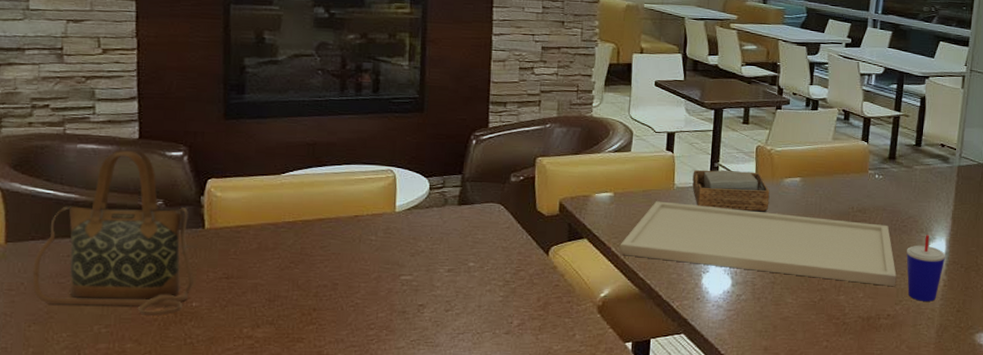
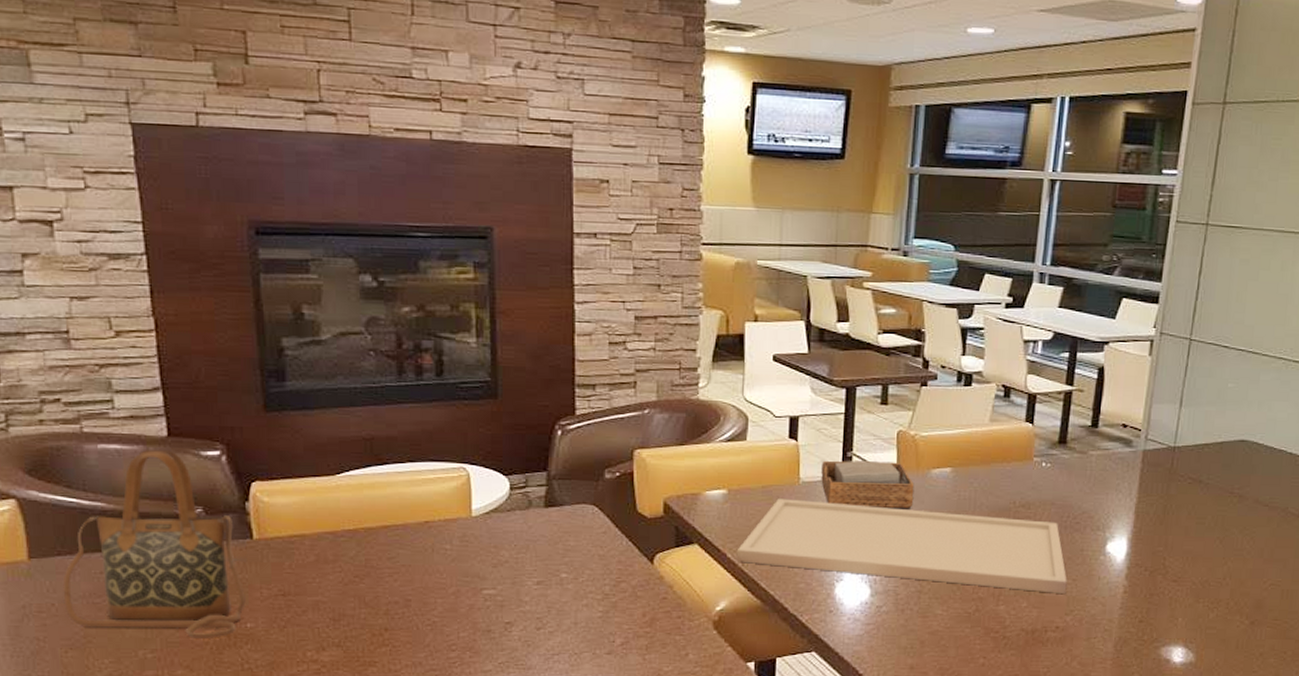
beverage cup: present [906,235,946,302] -> none [1079,533,1127,611]

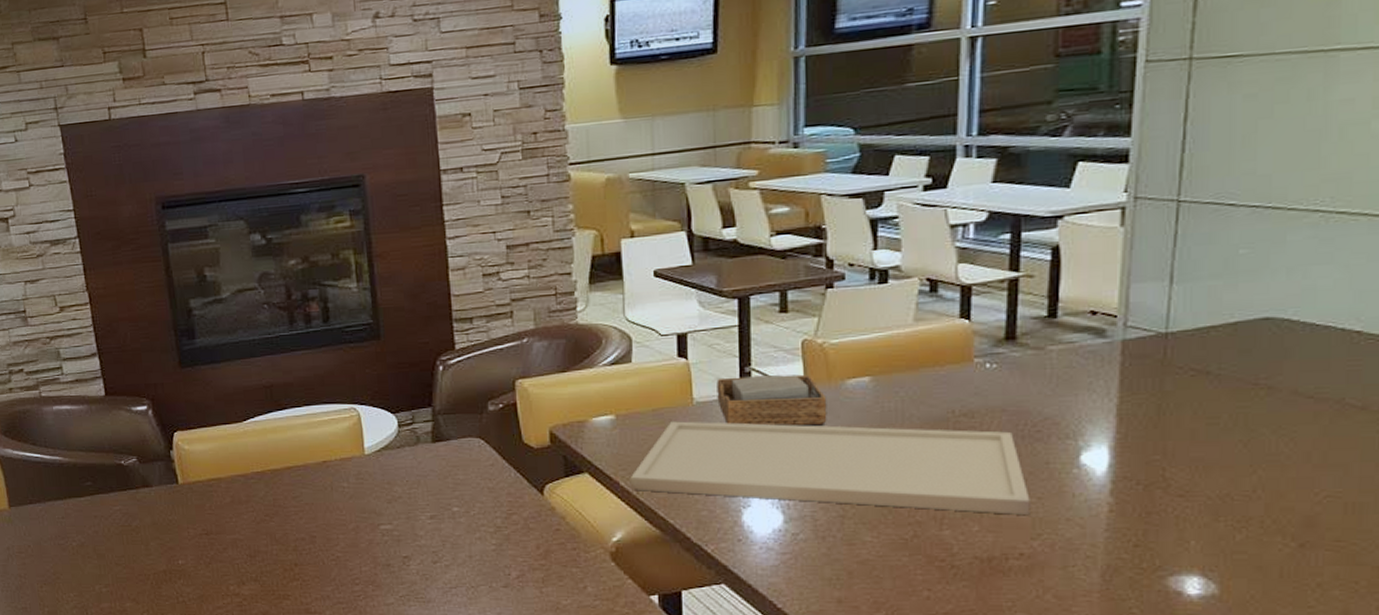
handbag: present [62,449,246,639] -> none [35,407,177,574]

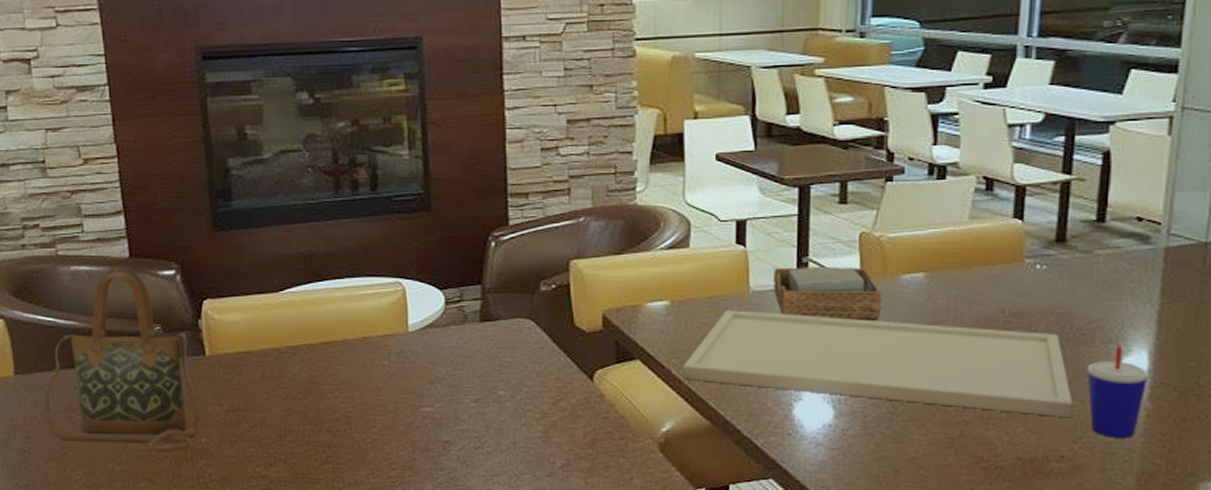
handbag: none [35,407,177,574] -> present [43,269,200,453]
beverage cup: none [1044,442,1110,534] -> present [1087,346,1149,438]

